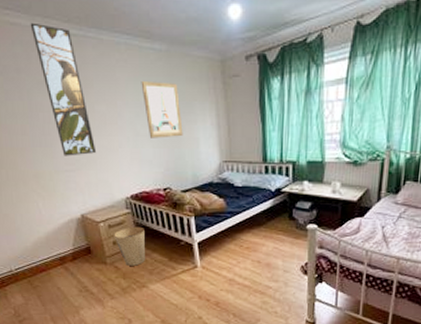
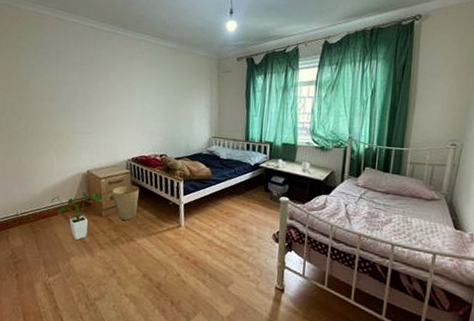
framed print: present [30,22,97,156] -> none [74,20,109,122]
house plant: none [46,239,104,291] -> present [51,192,102,240]
wall art: present [141,82,183,138] -> none [153,69,182,114]

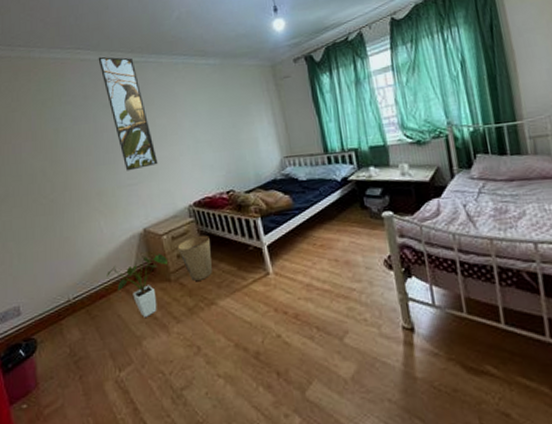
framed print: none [74,20,109,122] -> present [98,56,158,171]

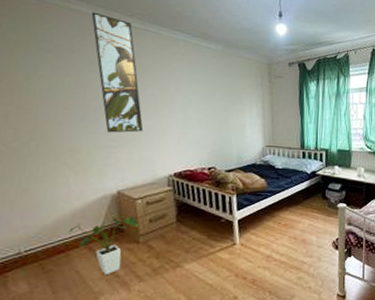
trash can: present [177,234,212,281] -> none [151,204,185,244]

